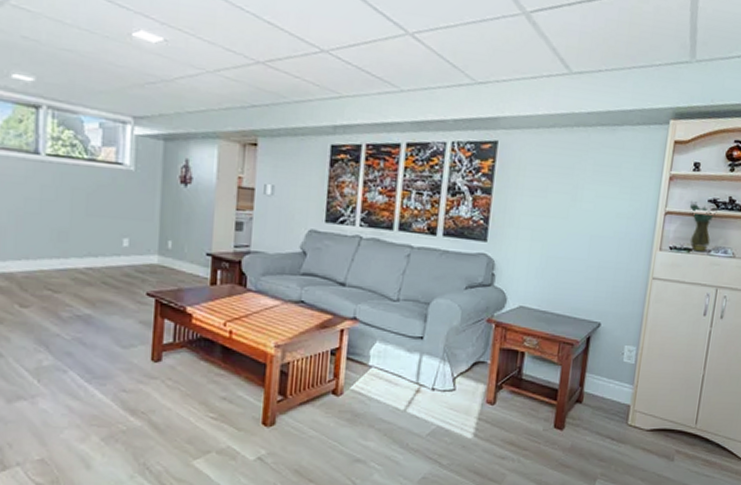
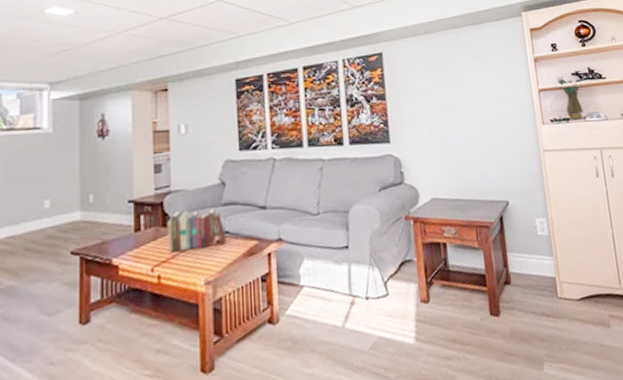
books: none [241,272,301,313] -> present [167,209,226,253]

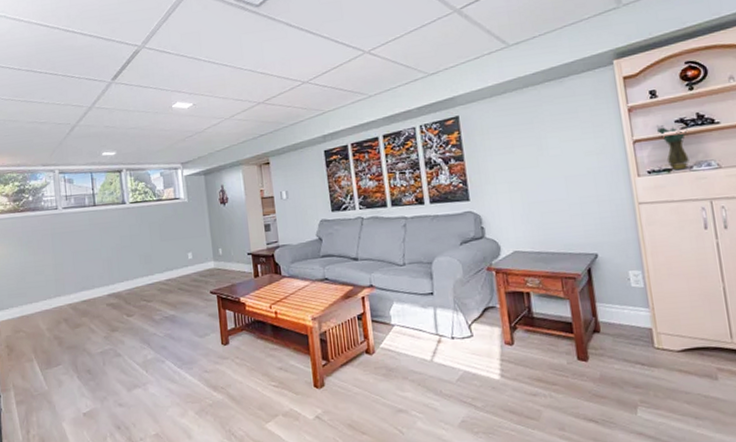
books: present [167,209,226,253] -> none [278,260,327,295]

